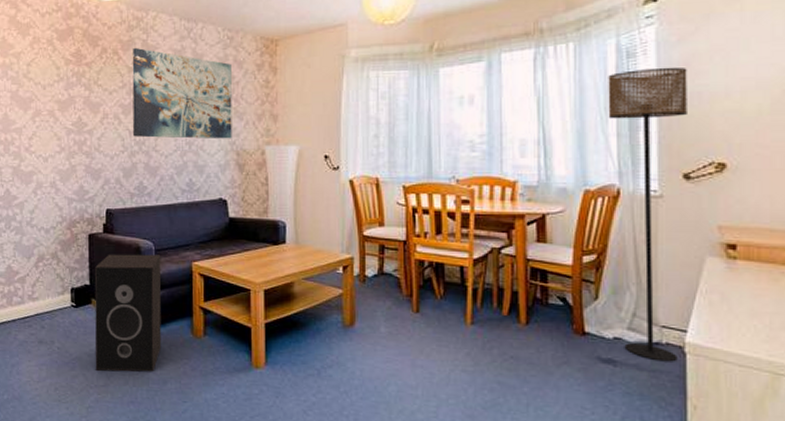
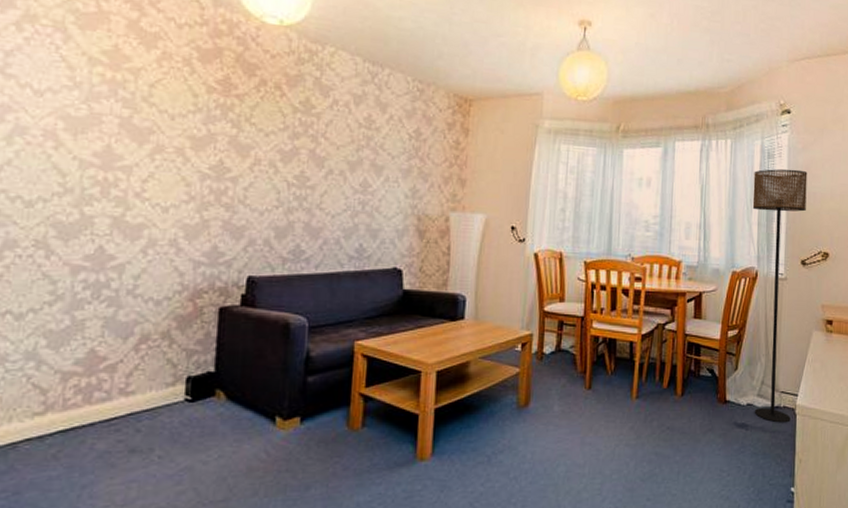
speaker: present [94,254,162,372] -> none [212,332,316,482]
wall art: present [132,47,232,139] -> none [293,84,419,202]

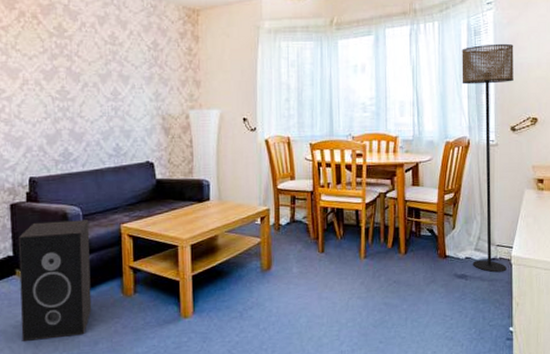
speaker: none [212,332,316,482] -> present [18,219,92,341]

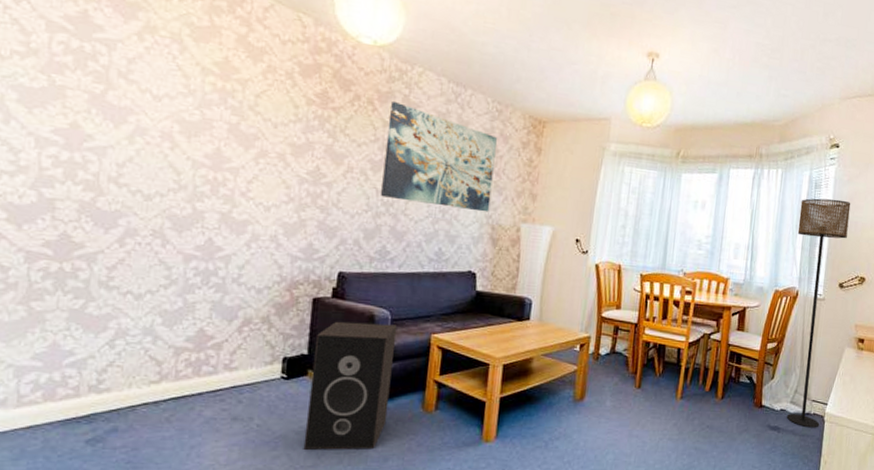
wall art: none [53,12,158,105] -> present [381,101,497,212]

